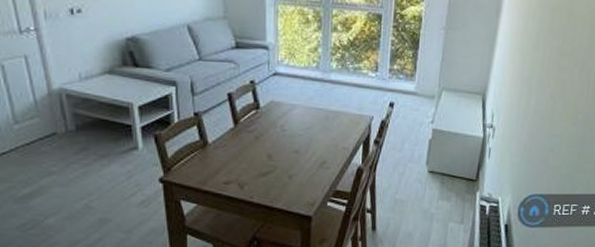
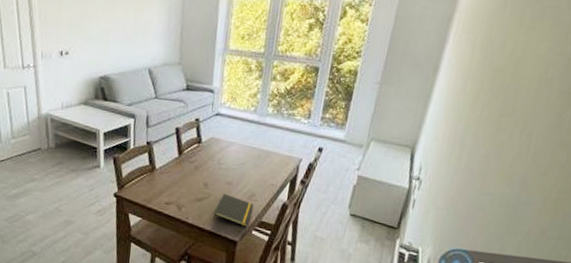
notepad: none [281,163,326,199] -> present [213,193,254,227]

